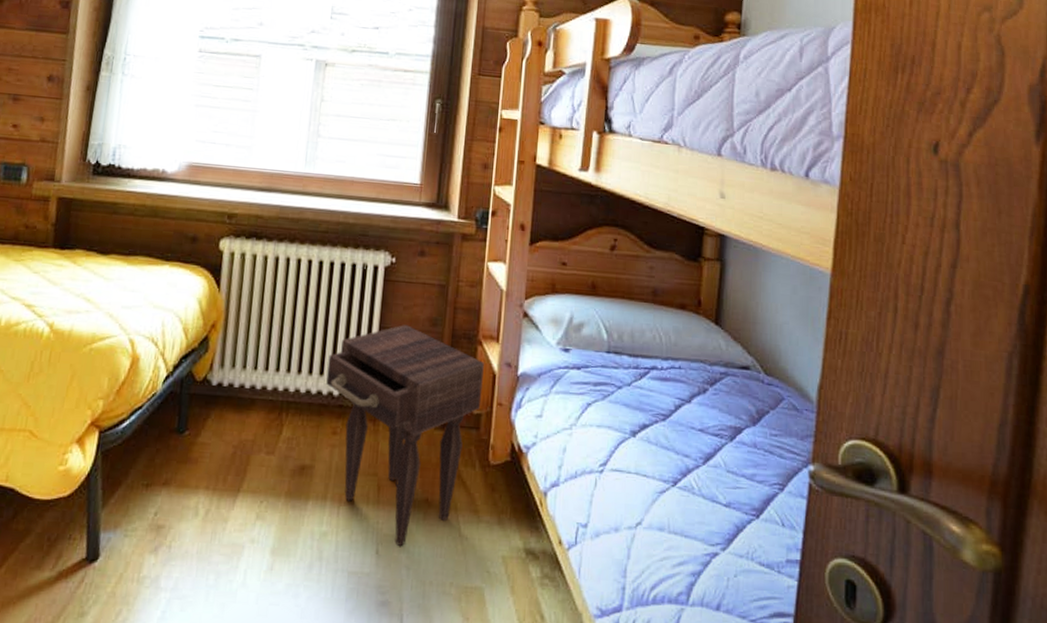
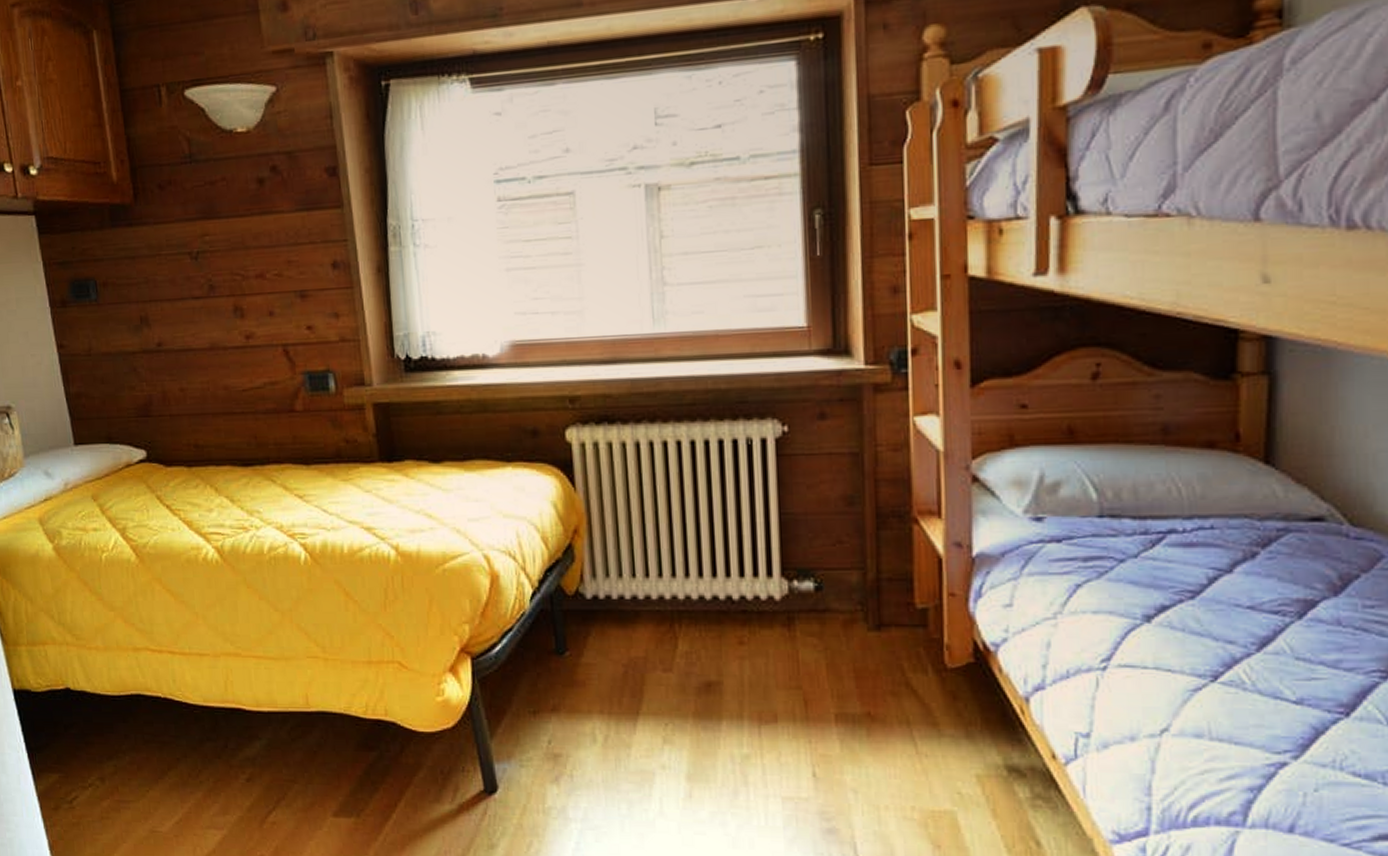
nightstand: present [326,325,485,547] -> none [720,508,926,768]

